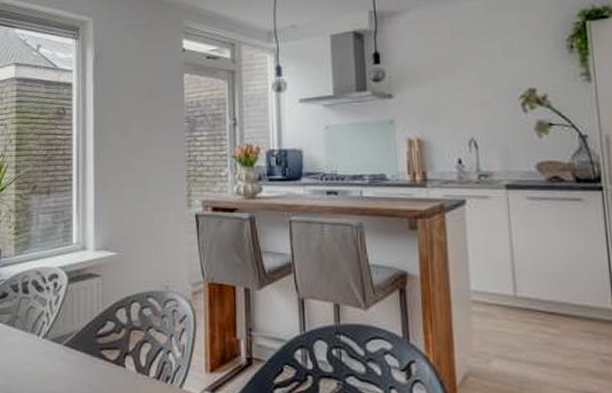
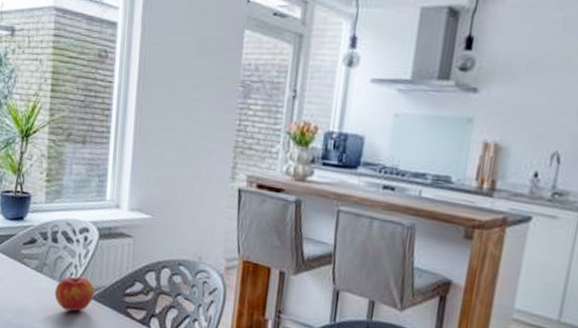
apple: none [28,324,67,362] -> present [54,276,95,312]

